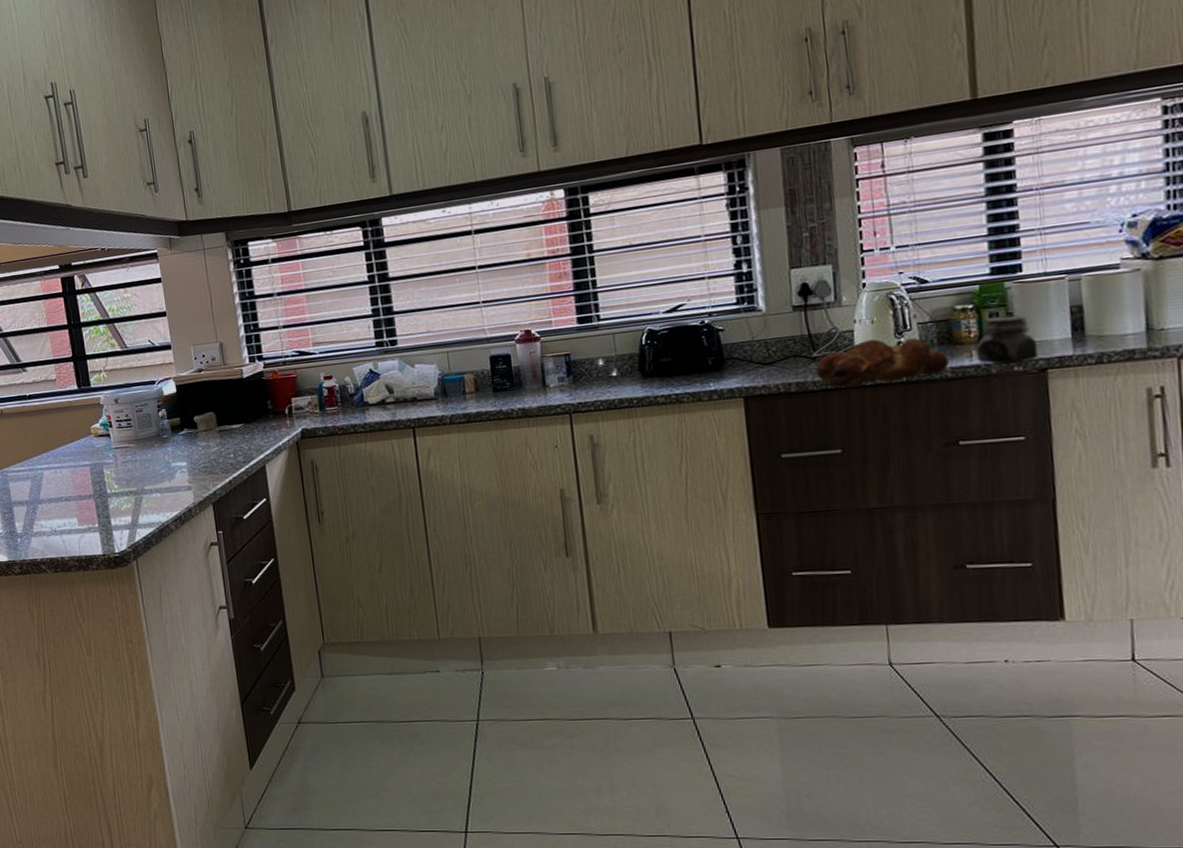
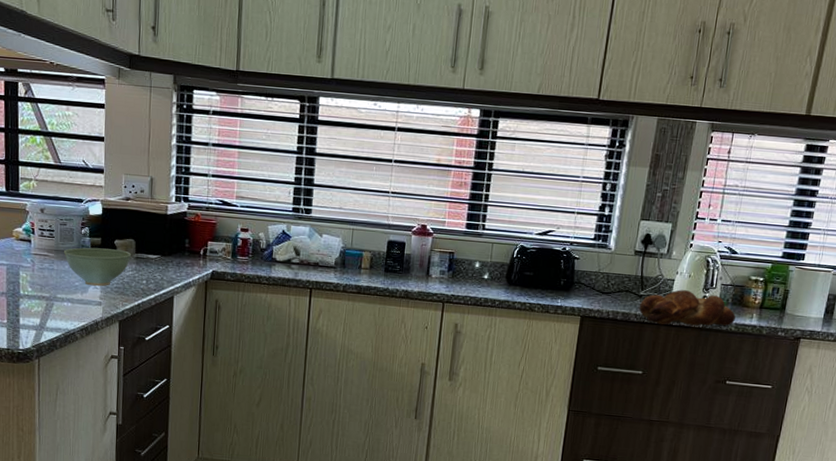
bowl: none [143,426,214,471] -> present [63,247,132,287]
jar: present [976,315,1038,365] -> none [755,291,799,331]

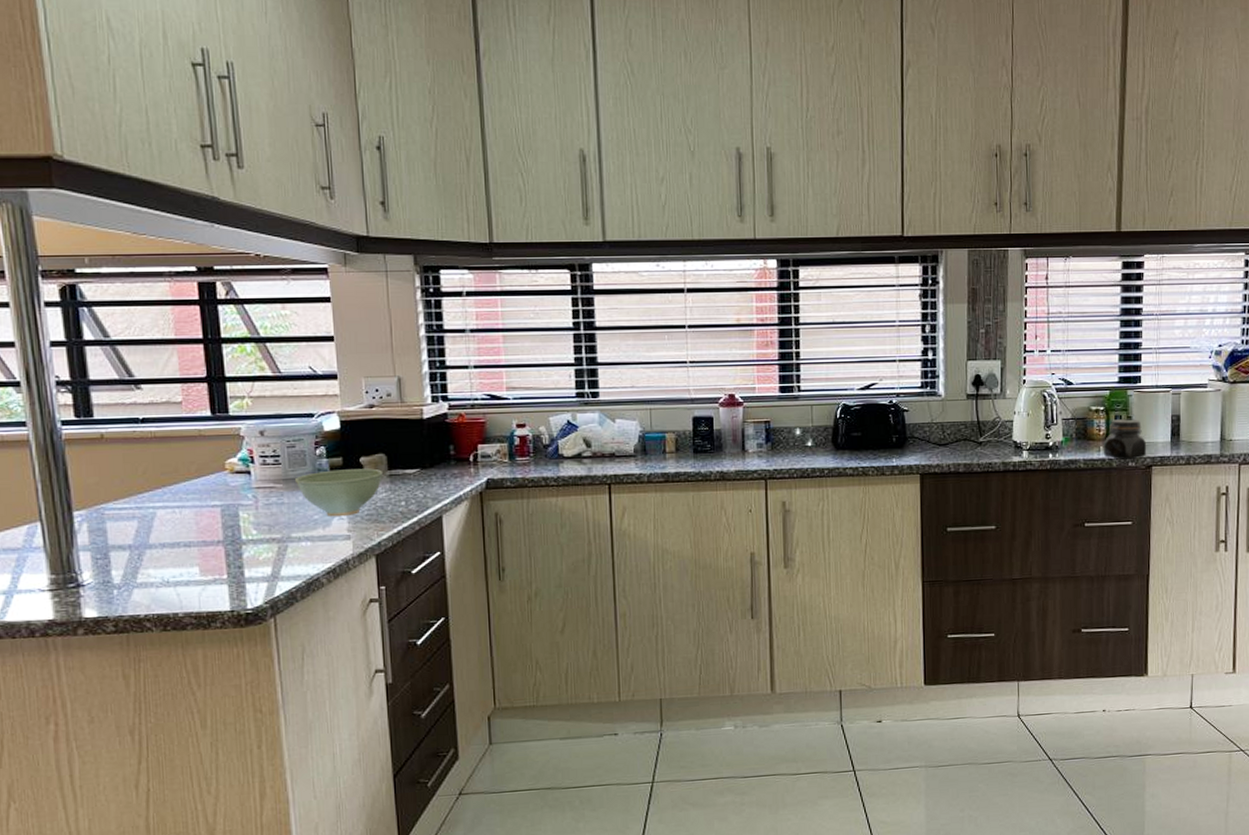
bread loaf: present [639,290,736,326] -> none [980,430,1082,472]
jar: none [755,291,799,331] -> present [1103,419,1147,461]

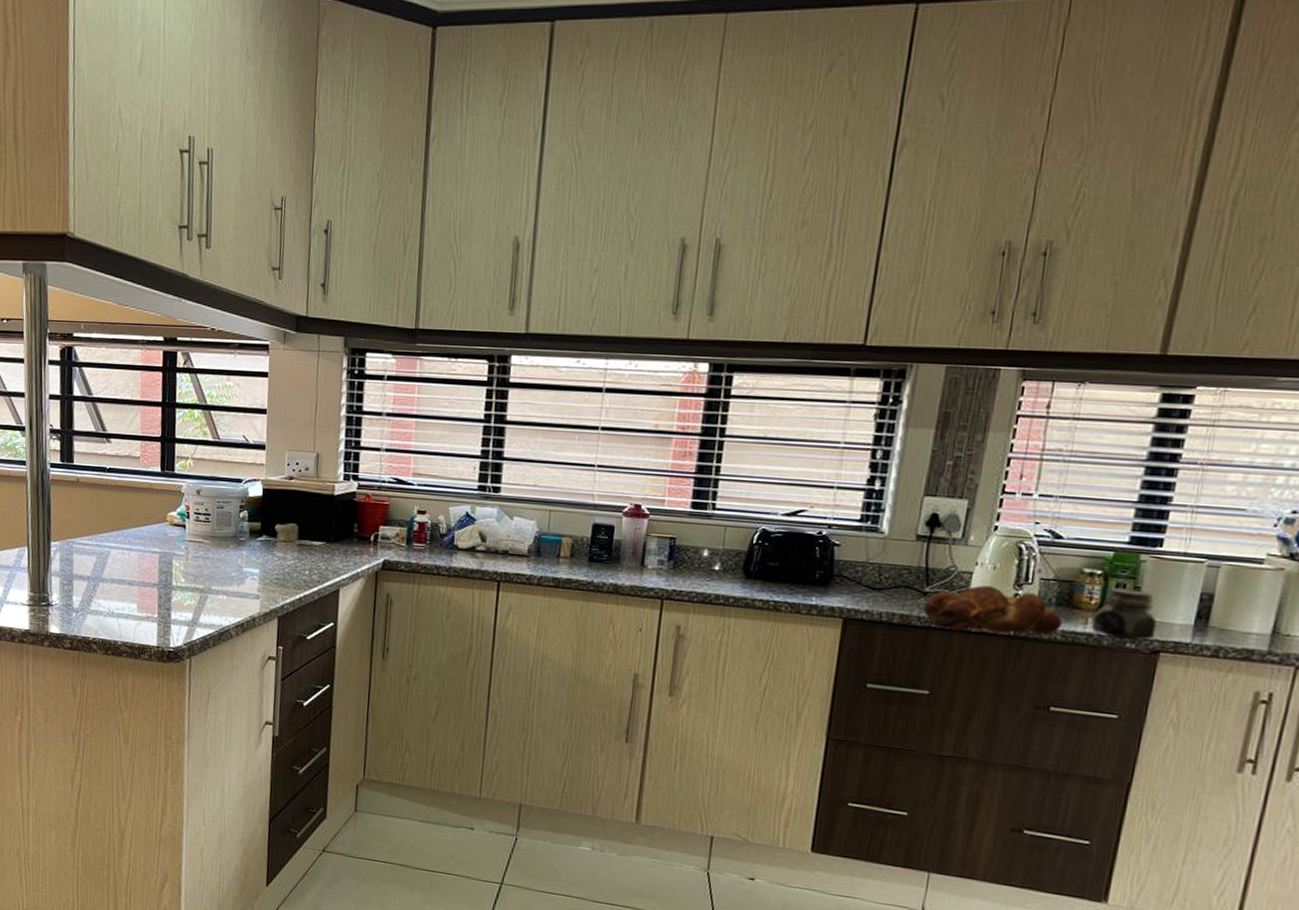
bowl: present [294,468,384,517] -> none [219,533,294,578]
bread loaf: none [980,430,1082,472] -> present [923,585,1062,634]

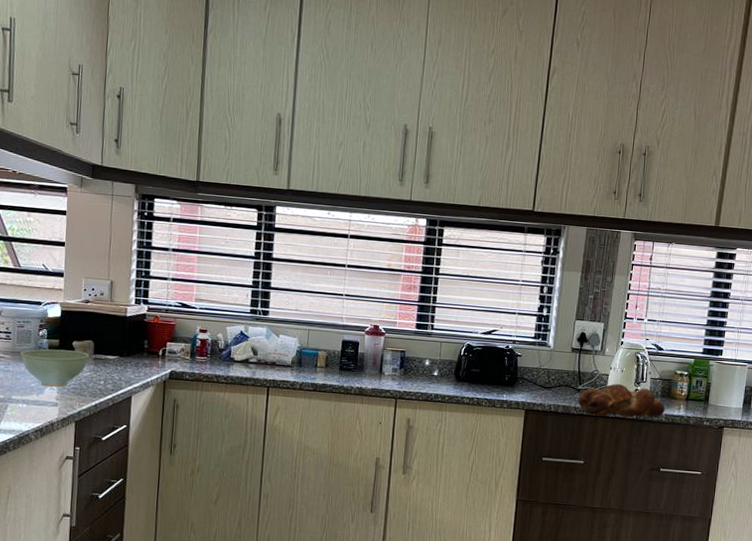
bowl: none [219,533,294,578] -> present [20,349,90,388]
jar: present [1090,587,1157,641] -> none [682,384,721,420]

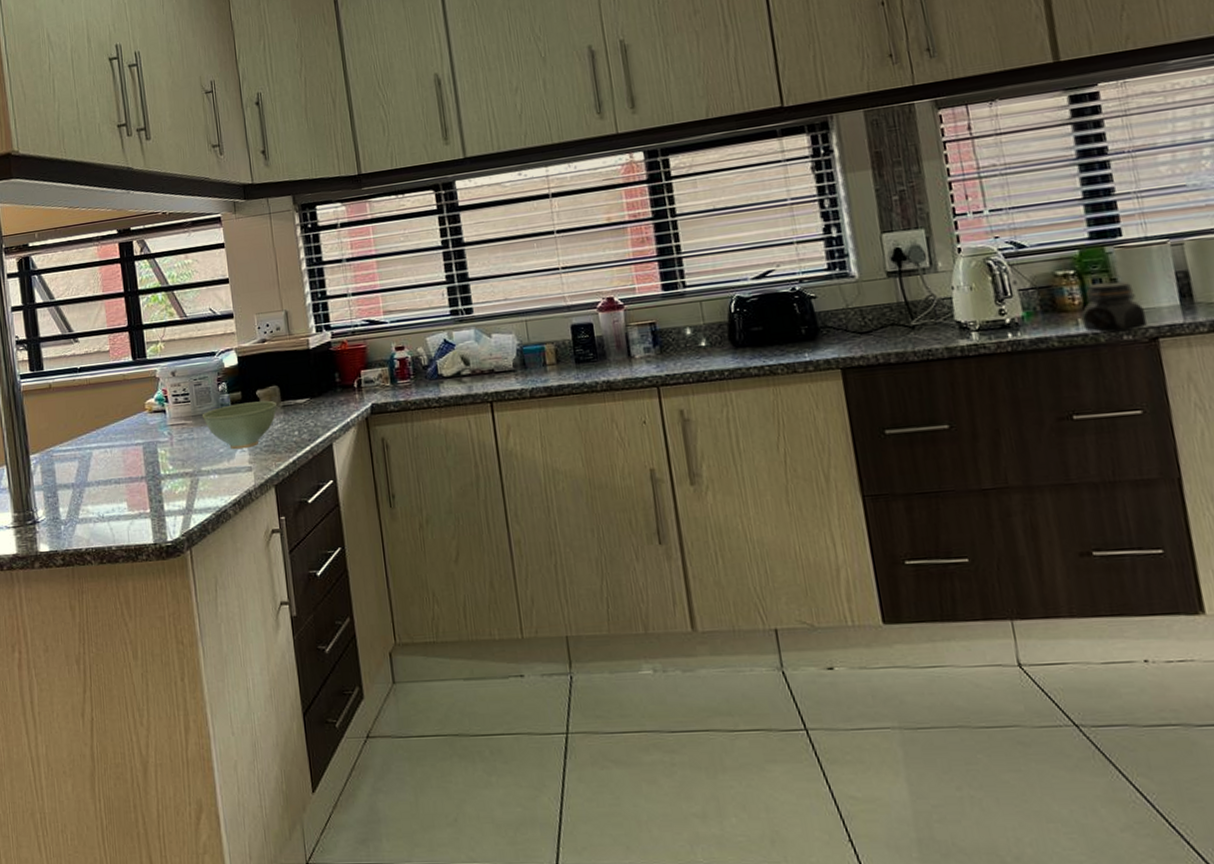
bread loaf: present [578,384,665,417] -> none [915,305,1055,359]
jar: none [682,384,721,420] -> present [1082,281,1147,334]

